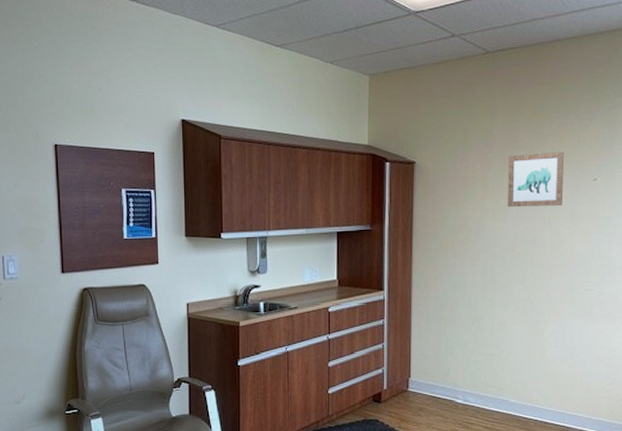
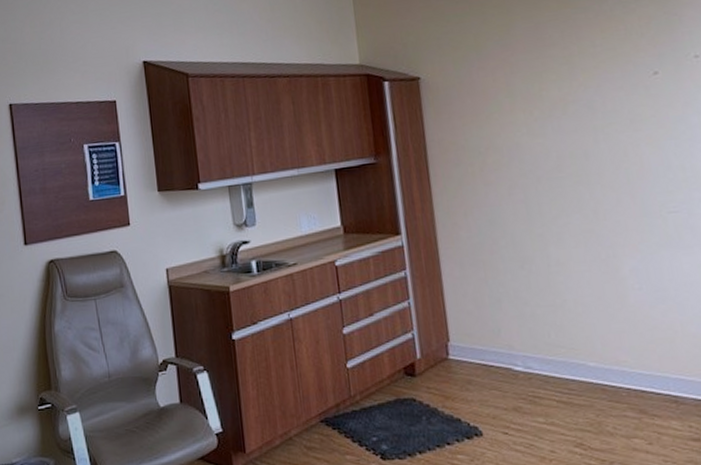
wall art: present [507,151,565,208] -> none [536,43,617,119]

